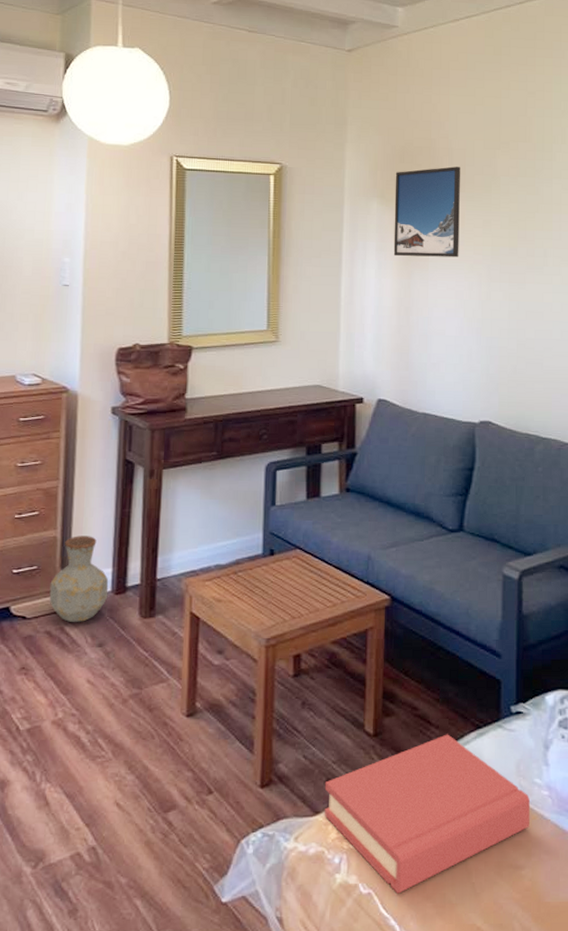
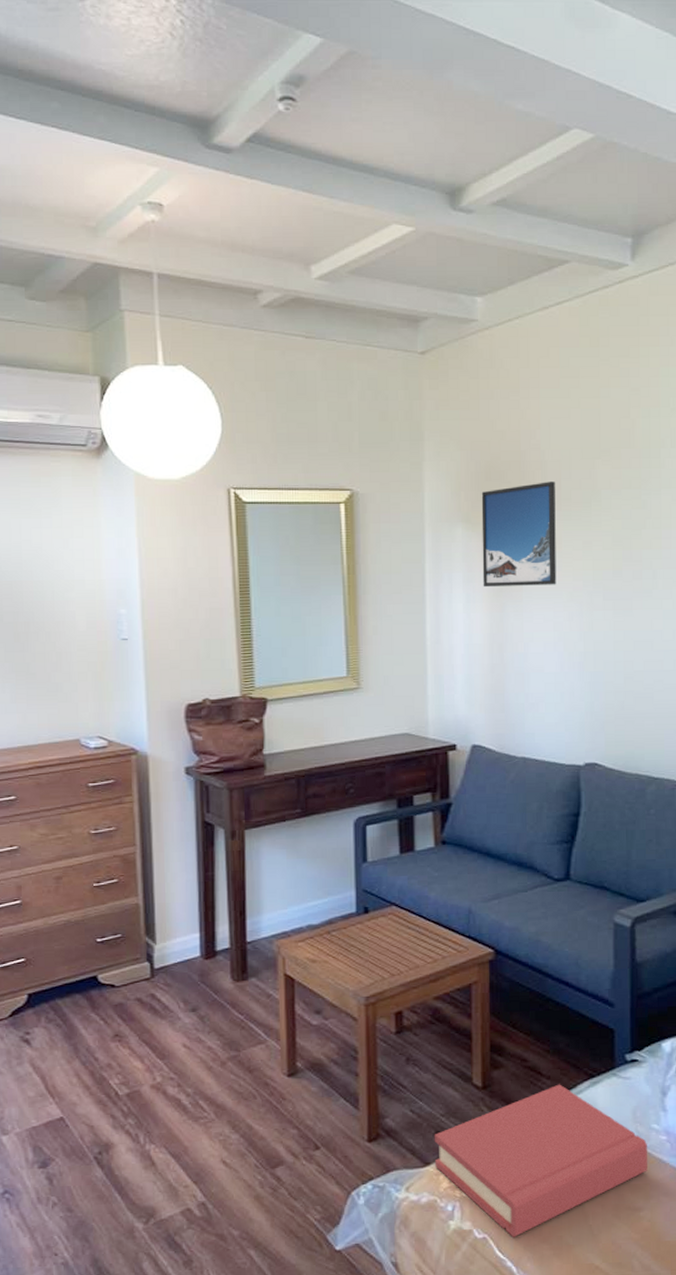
vase: present [49,536,109,623] -> none [136,901,198,989]

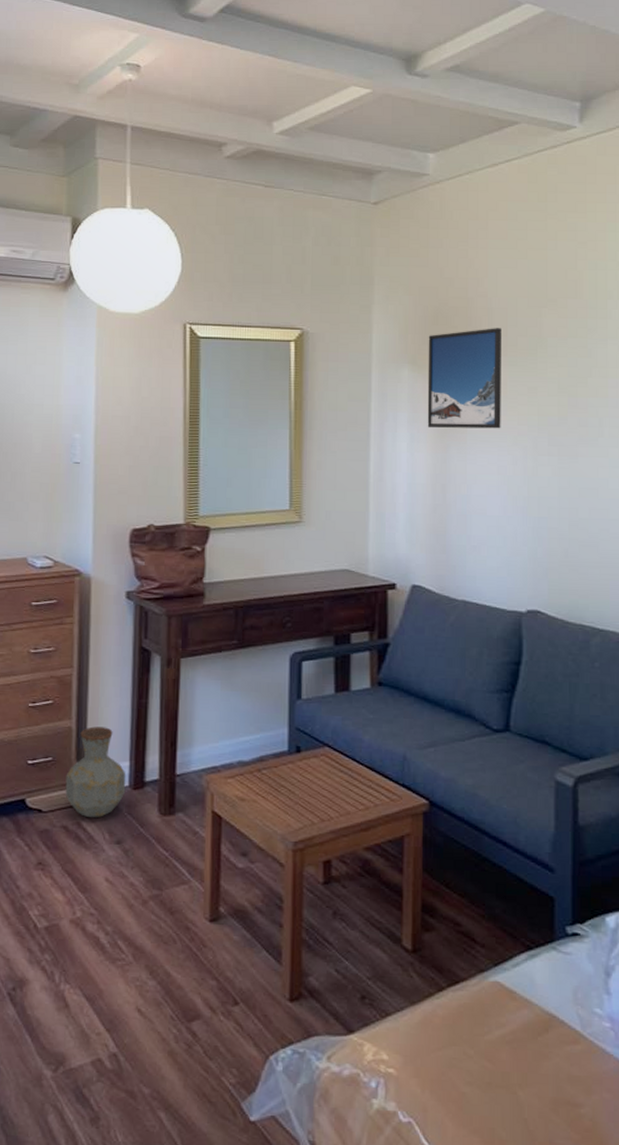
vase: none [136,901,198,989] -> present [65,726,126,818]
hardback book: present [434,1084,647,1237] -> none [358,954,589,1125]

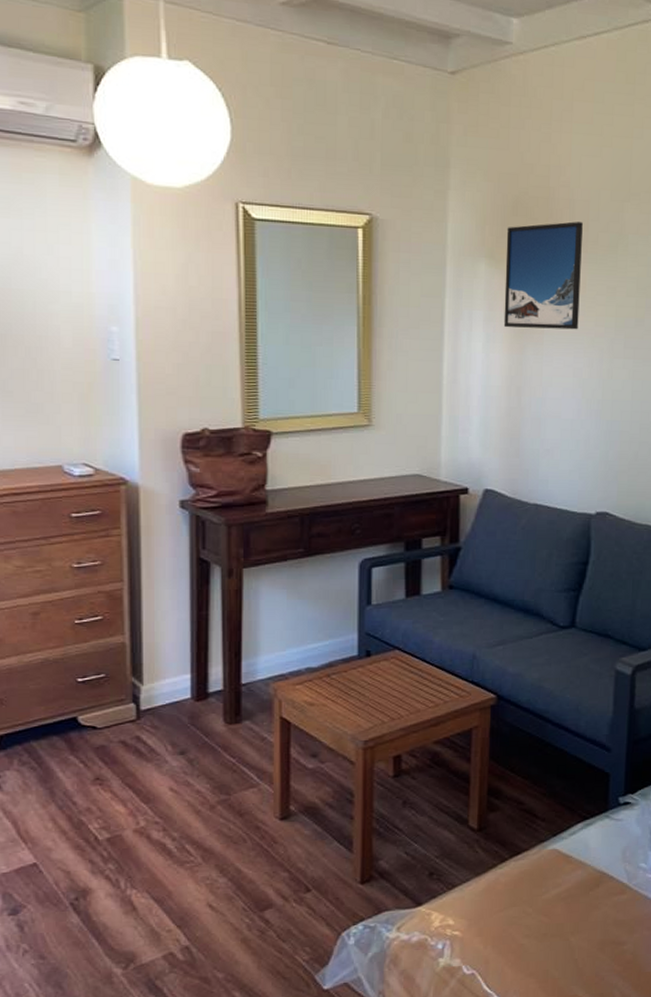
vase: present [65,726,126,818] -> none [121,641,188,732]

